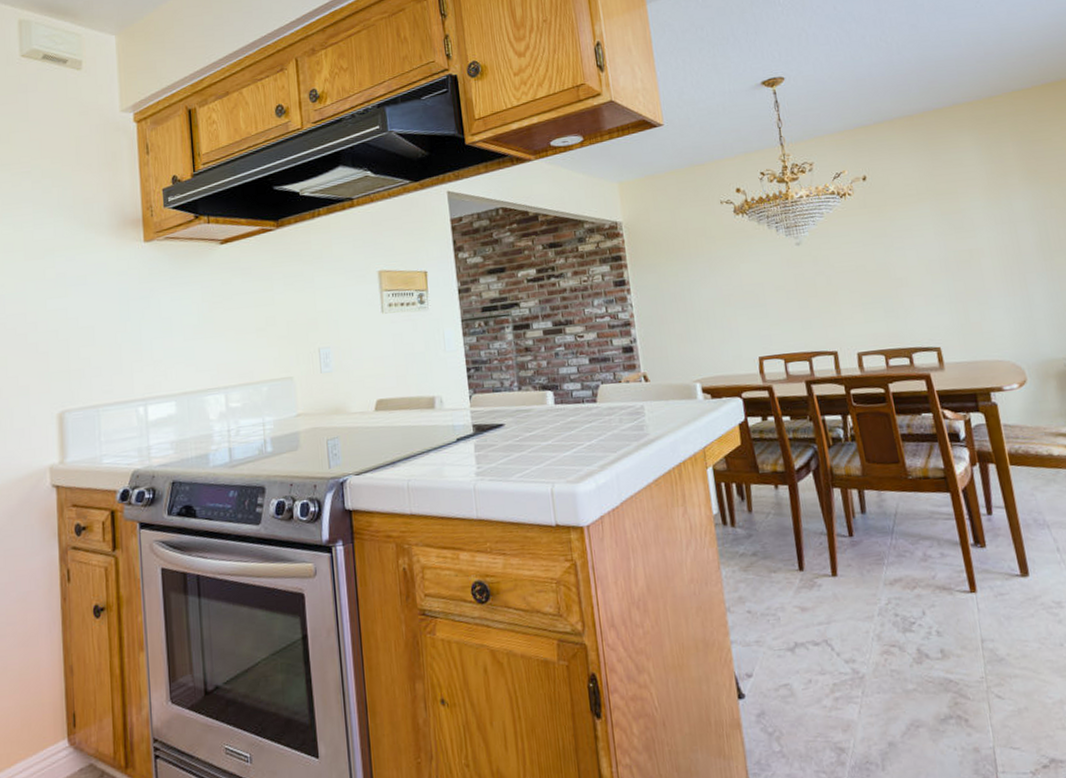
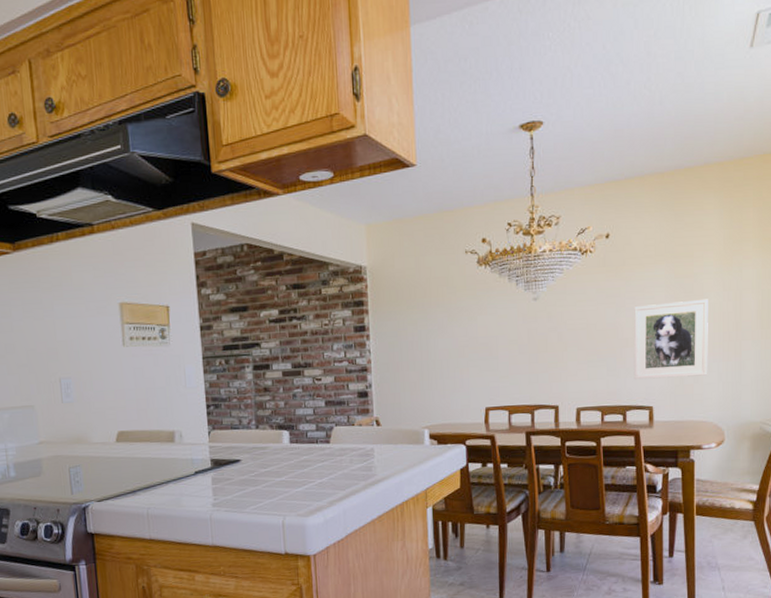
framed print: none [903,233,994,321] -> present [633,299,708,380]

